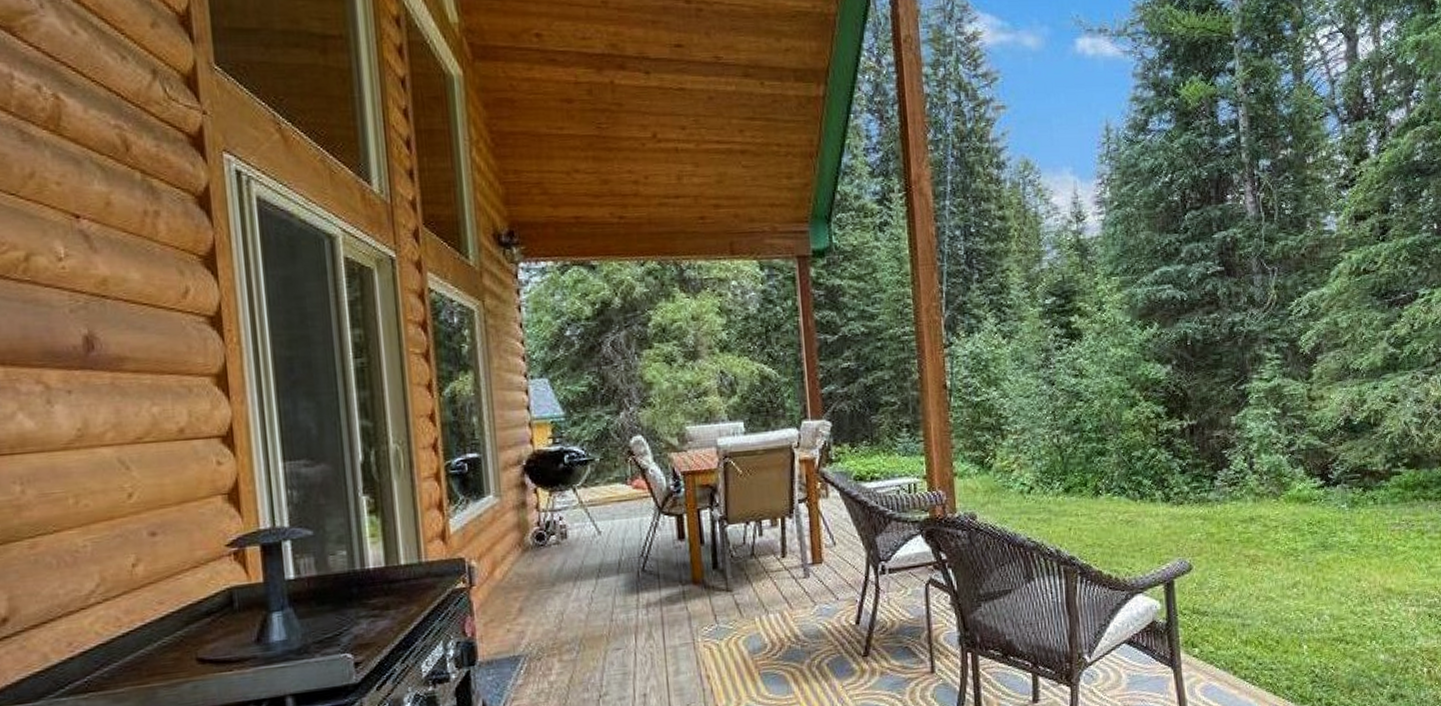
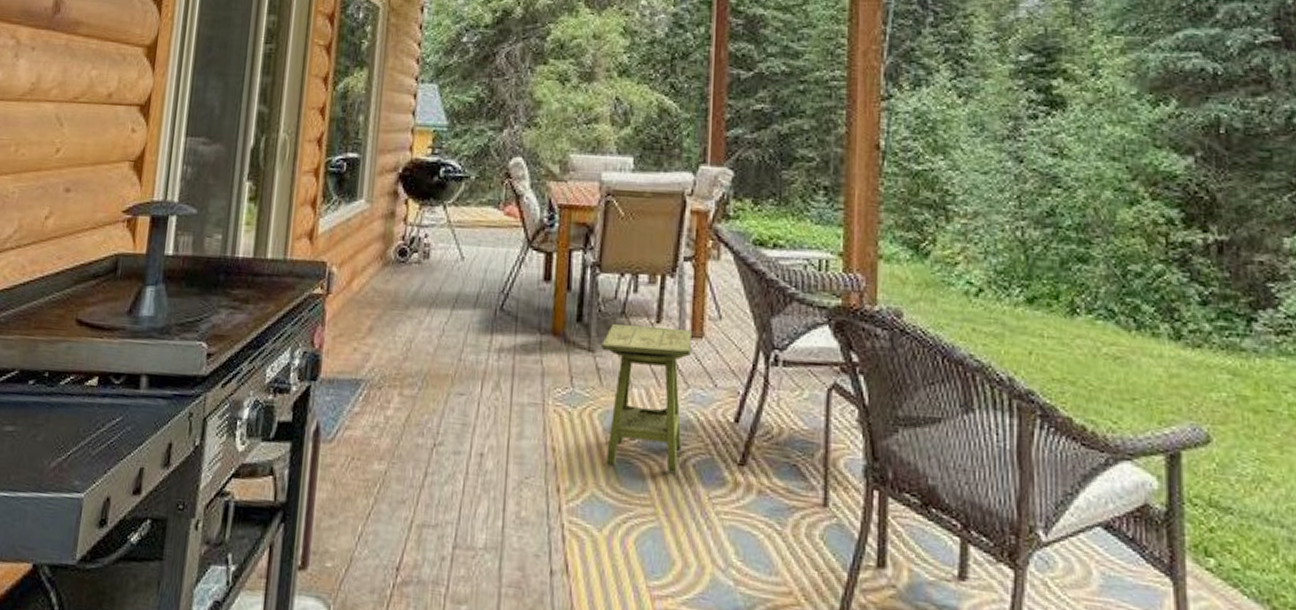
side table: none [737,558,816,680] -> present [601,324,693,473]

